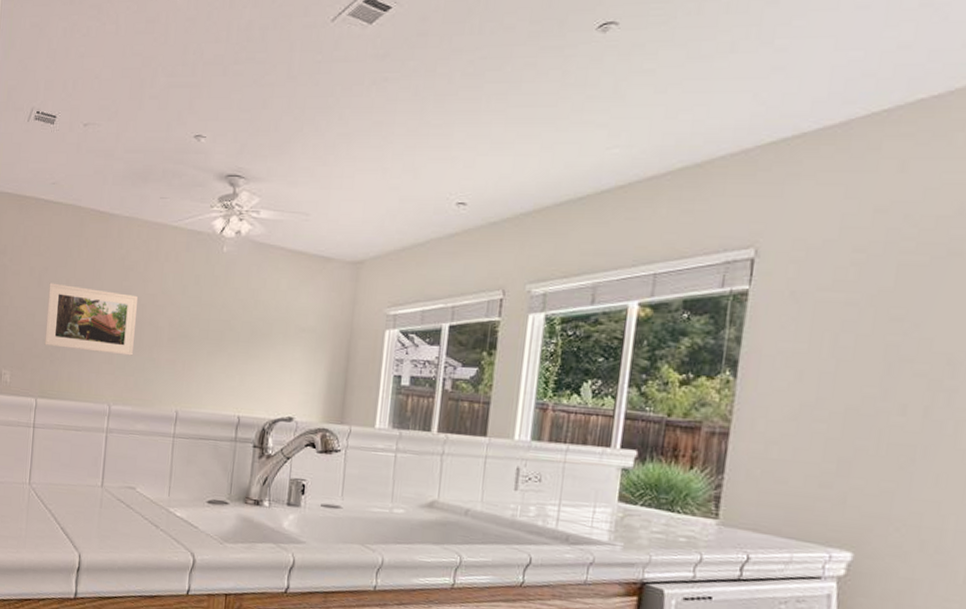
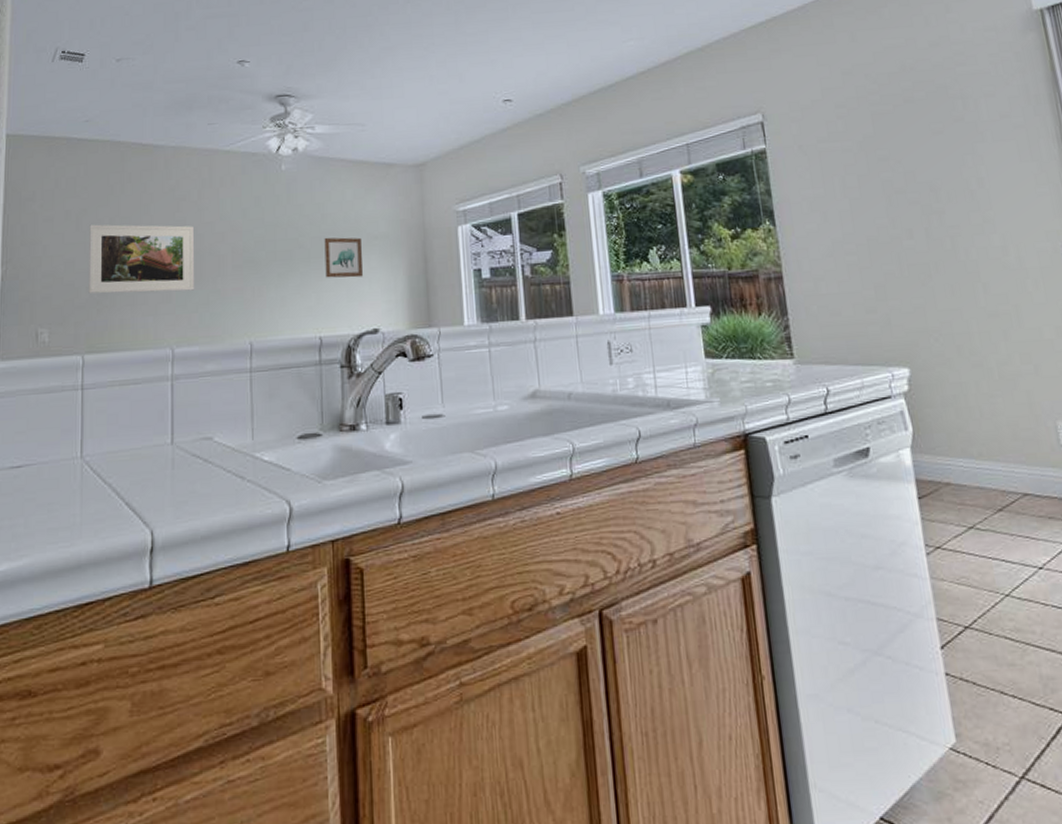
wall art: none [251,323,289,367] -> present [324,237,363,278]

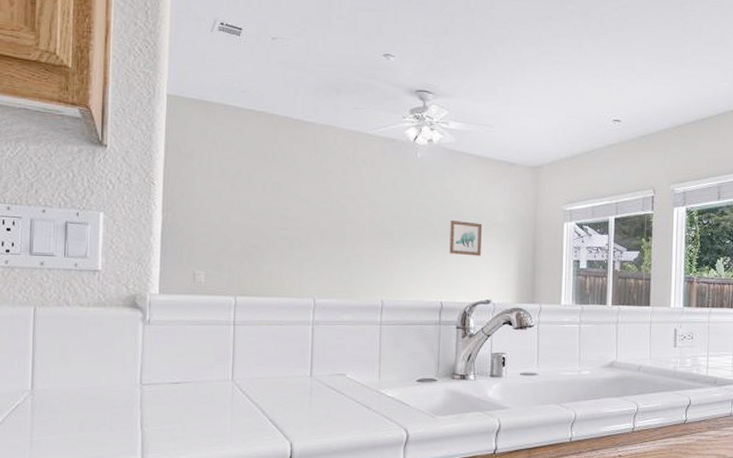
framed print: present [88,224,194,294] -> none [241,185,337,252]

